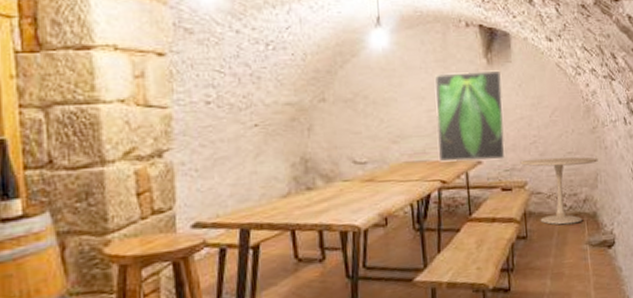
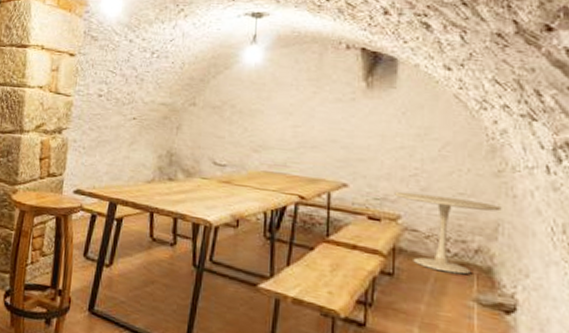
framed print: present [434,70,506,163] -> none [299,92,383,187]

